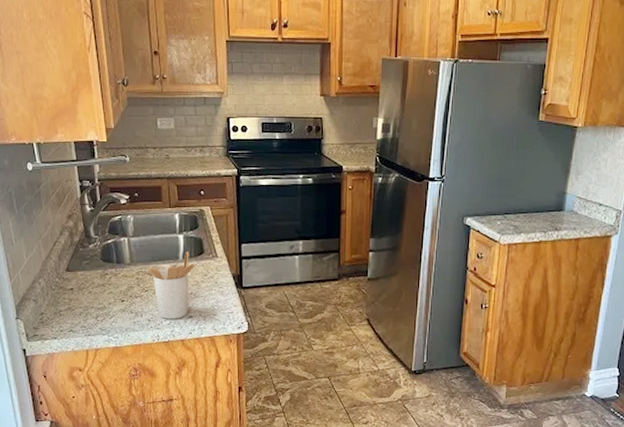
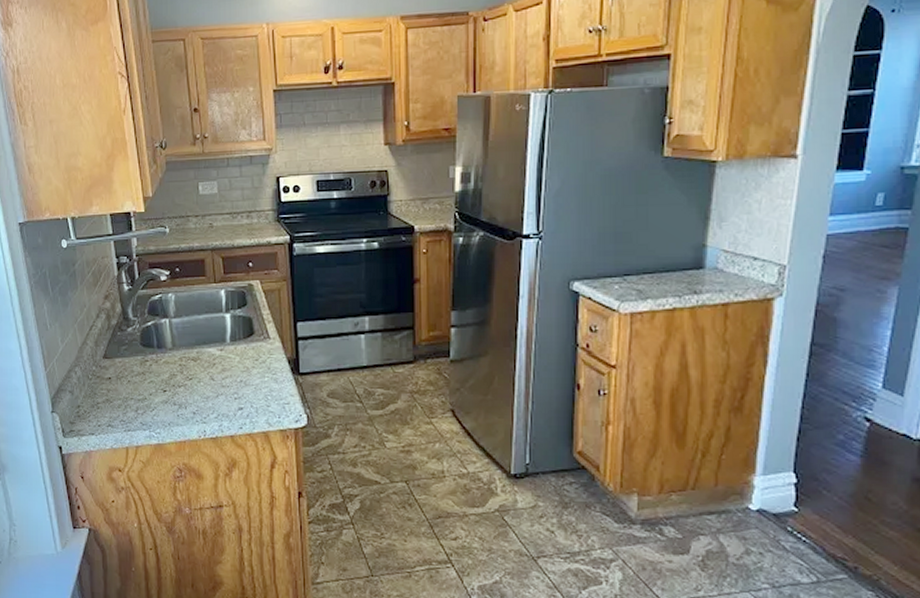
utensil holder: present [147,252,195,319] -> none [191,333,245,412]

